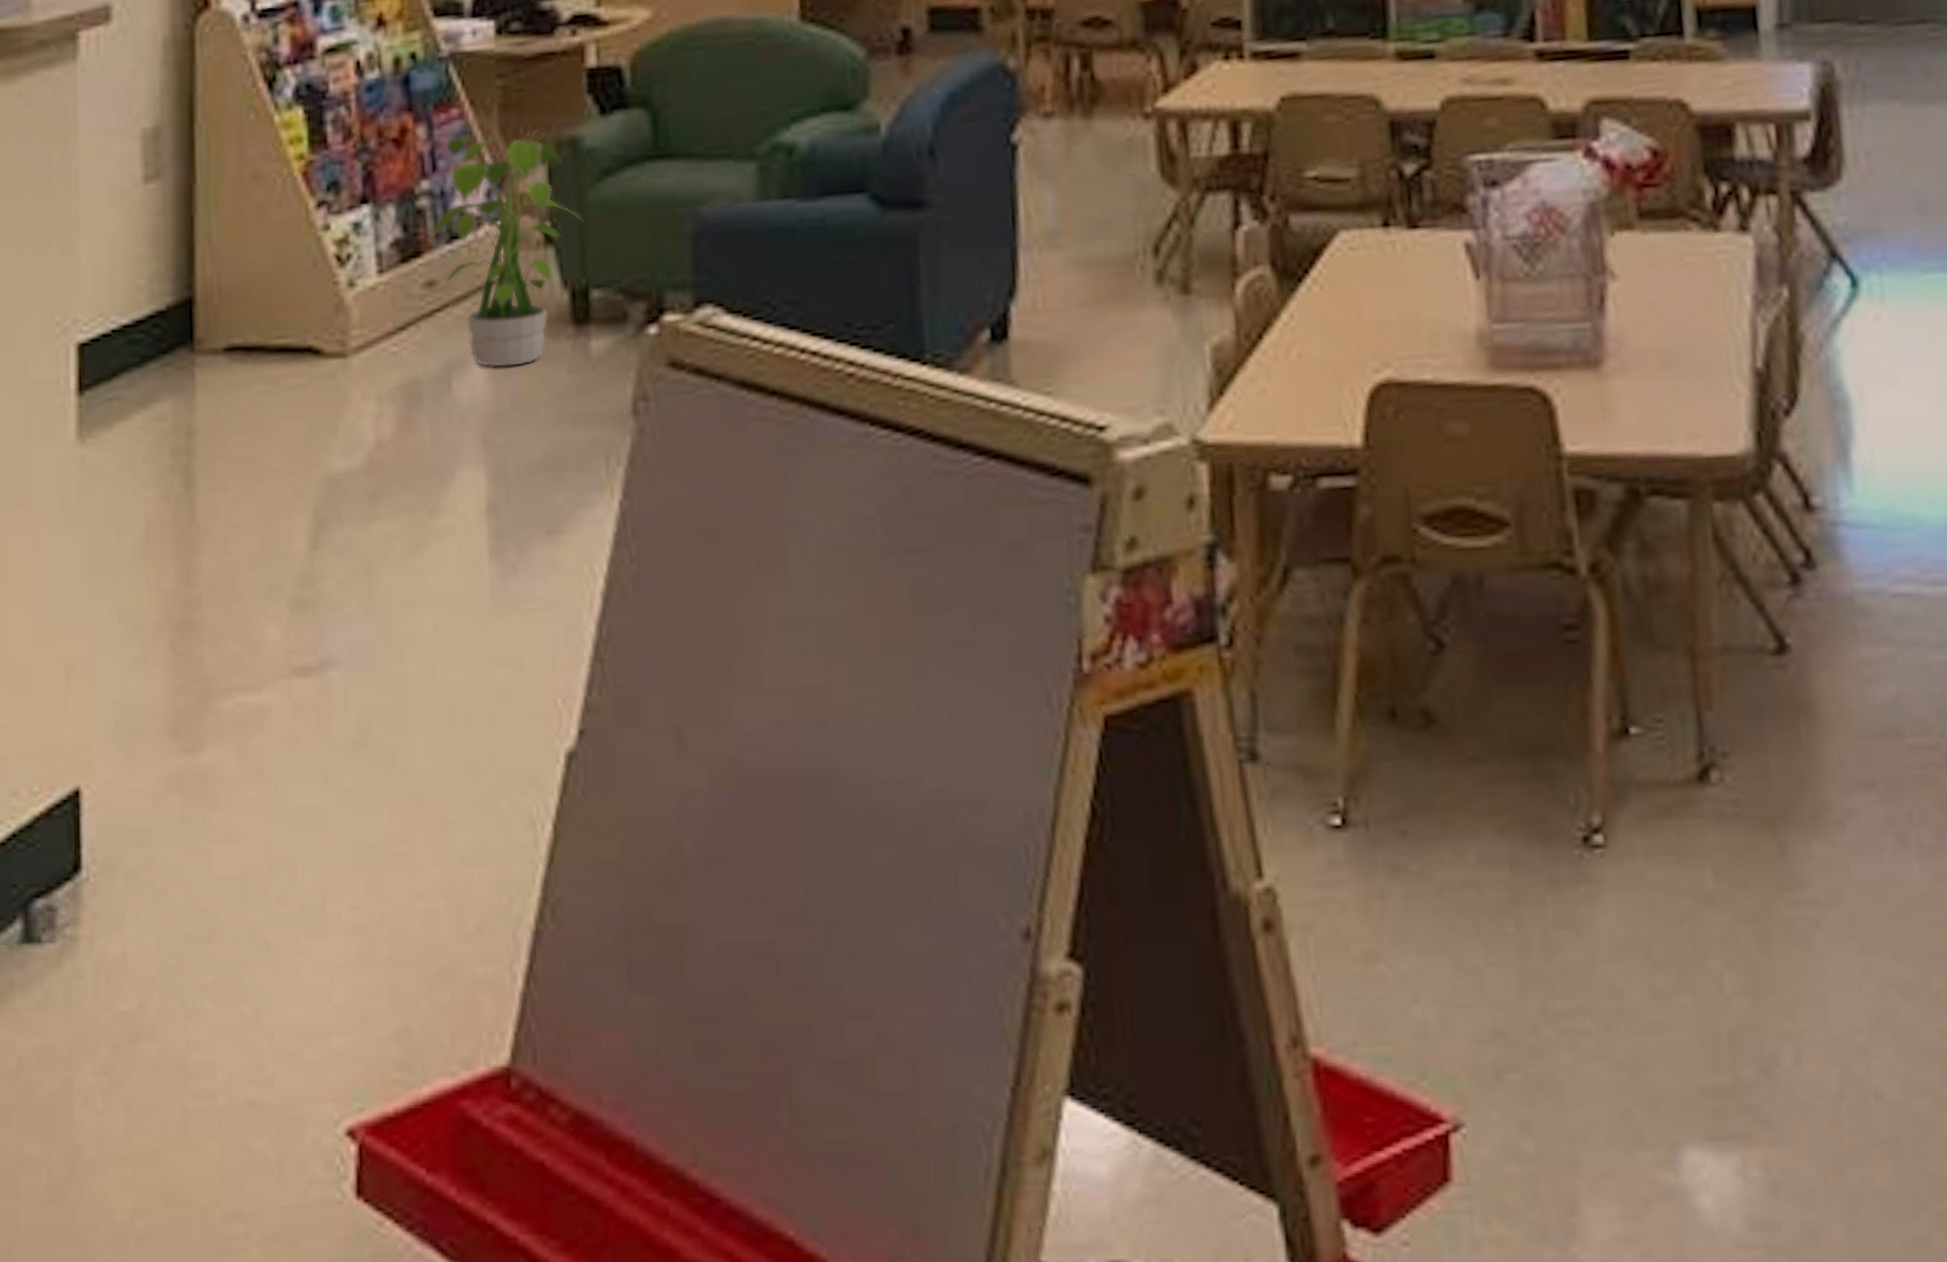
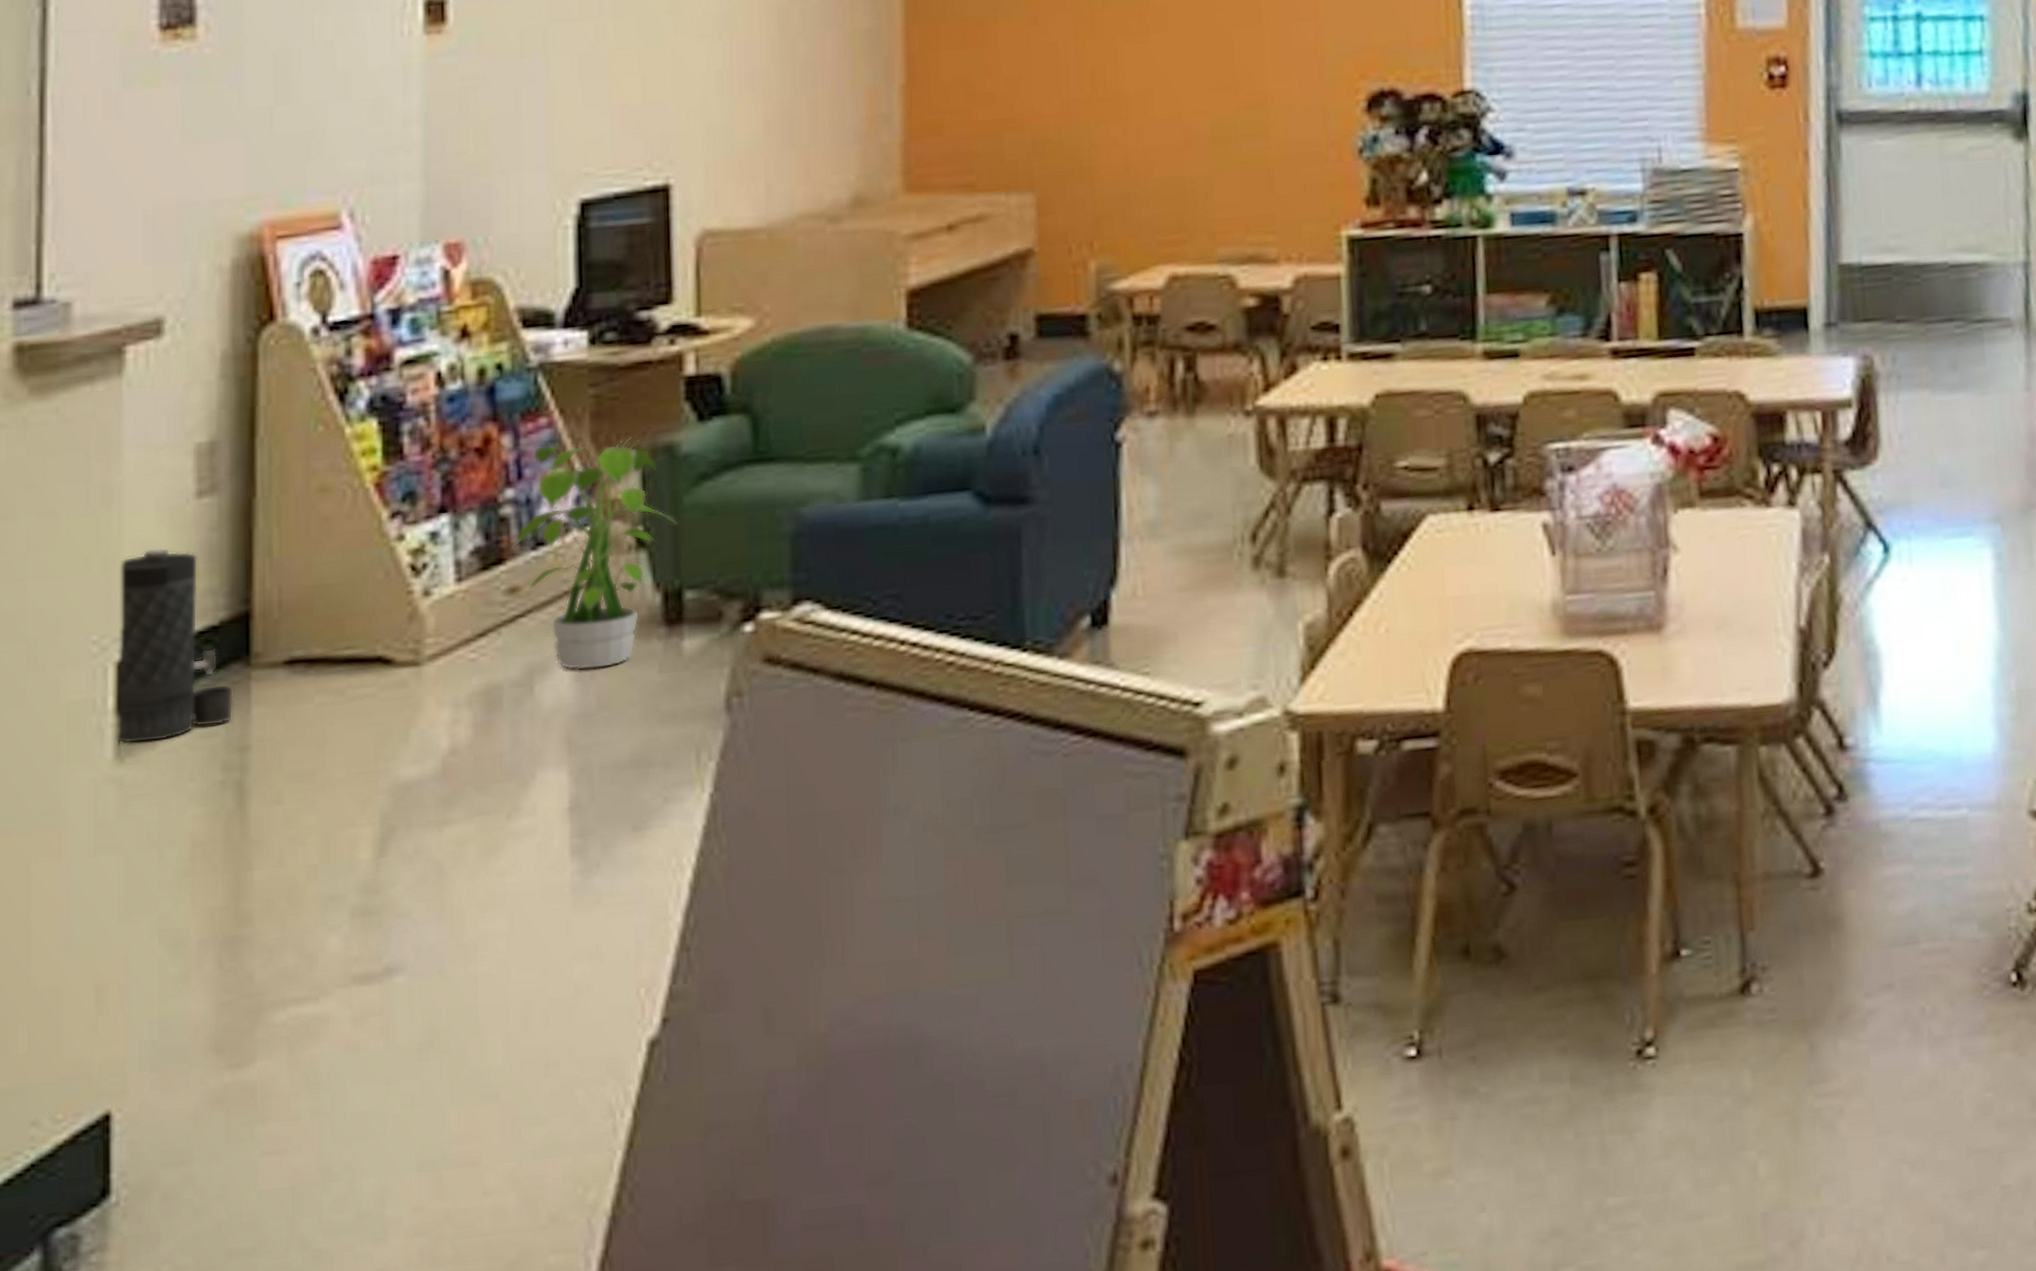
canister: none [77,230,180,425] -> present [116,546,233,744]

